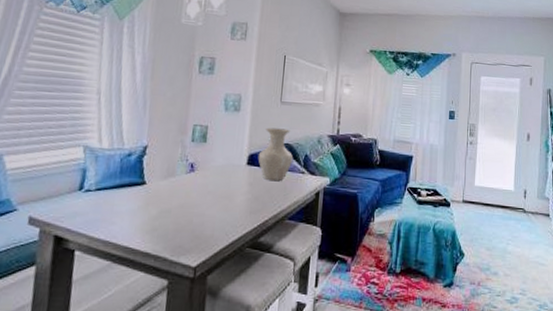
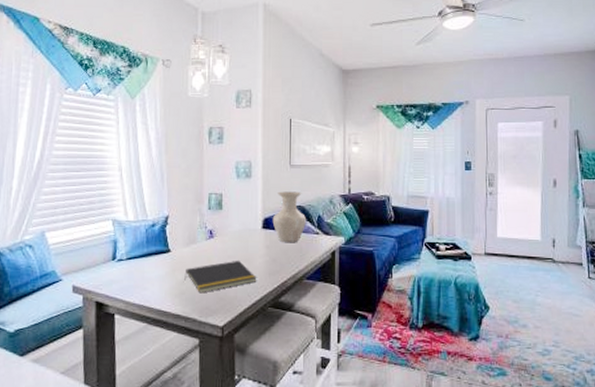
notepad: none [158,196,237,231] -> present [184,260,257,294]

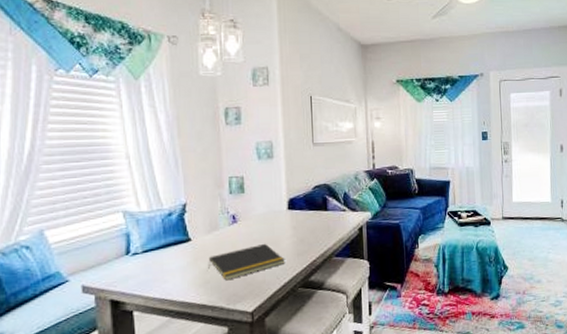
vase: present [272,191,307,243] -> none [297,170,333,222]

